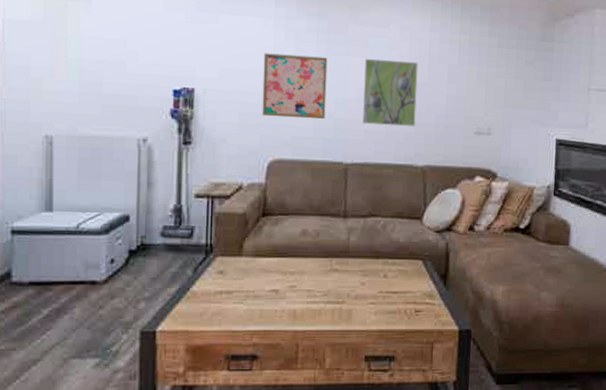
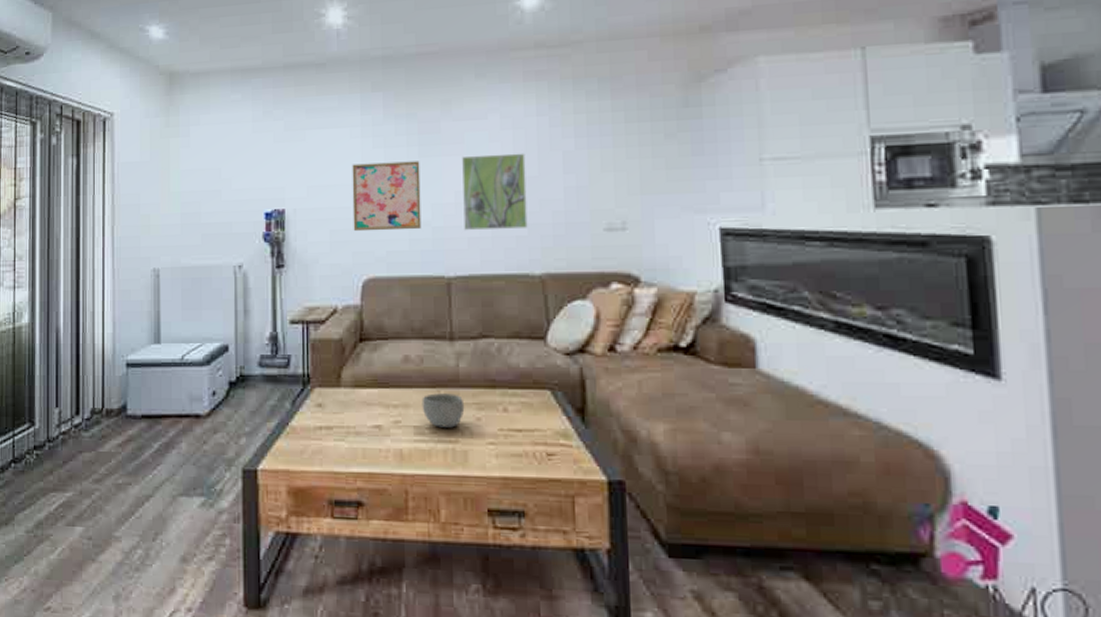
bowl: none [315,262,352,291] -> present [422,393,465,428]

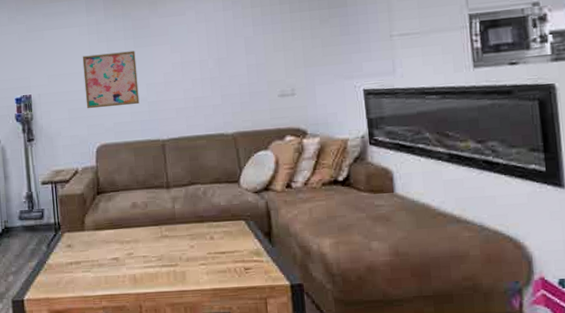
bowl: present [422,393,465,428] -> none [148,229,181,256]
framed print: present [462,153,528,231] -> none [168,40,221,103]

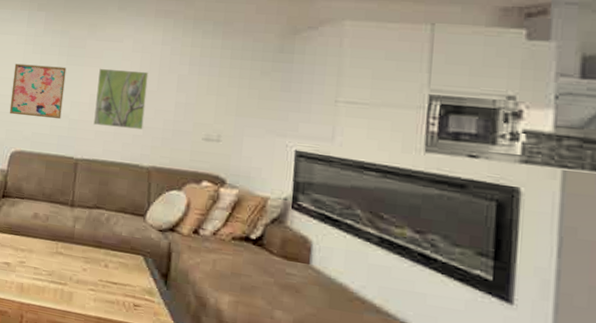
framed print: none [168,40,221,103] -> present [94,68,149,130]

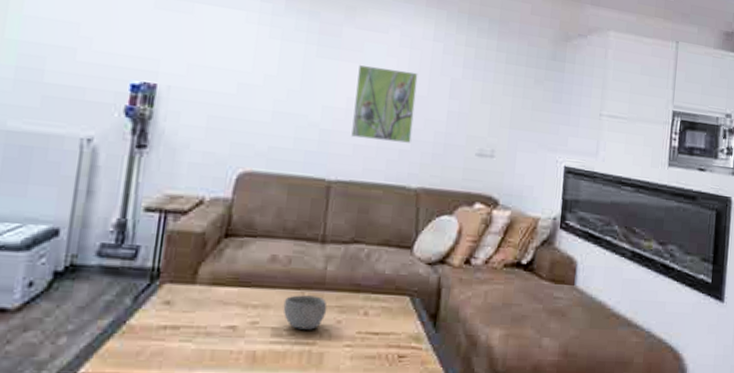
wall art: present [9,63,67,120] -> none [234,50,317,129]
bowl: none [42,245,76,273] -> present [283,295,328,330]

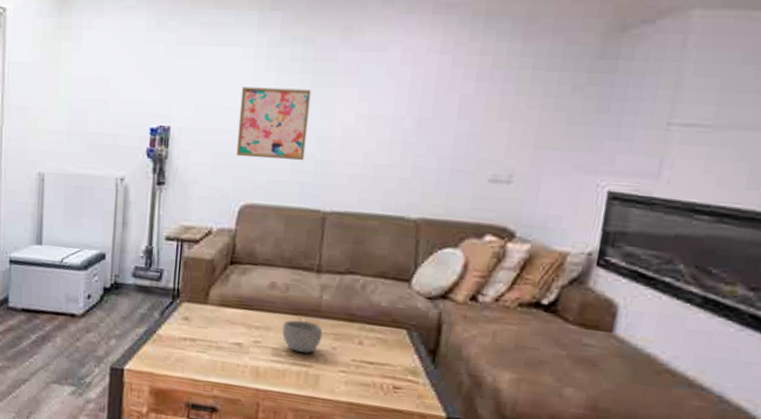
wall art: none [234,50,317,129] -> present [236,86,312,161]
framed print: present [351,64,418,143] -> none [347,89,421,171]

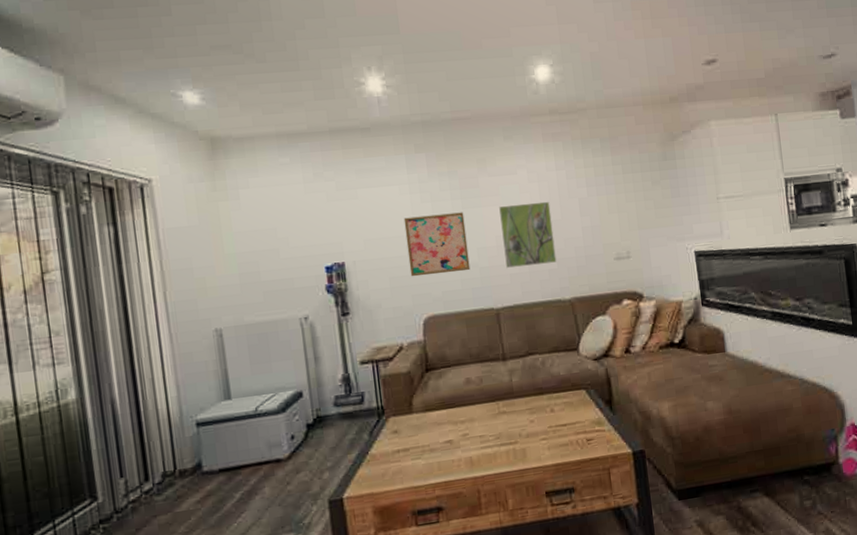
bowl: present [282,320,323,353] -> none [484,404,520,434]
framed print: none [347,89,421,171] -> present [499,201,557,269]

